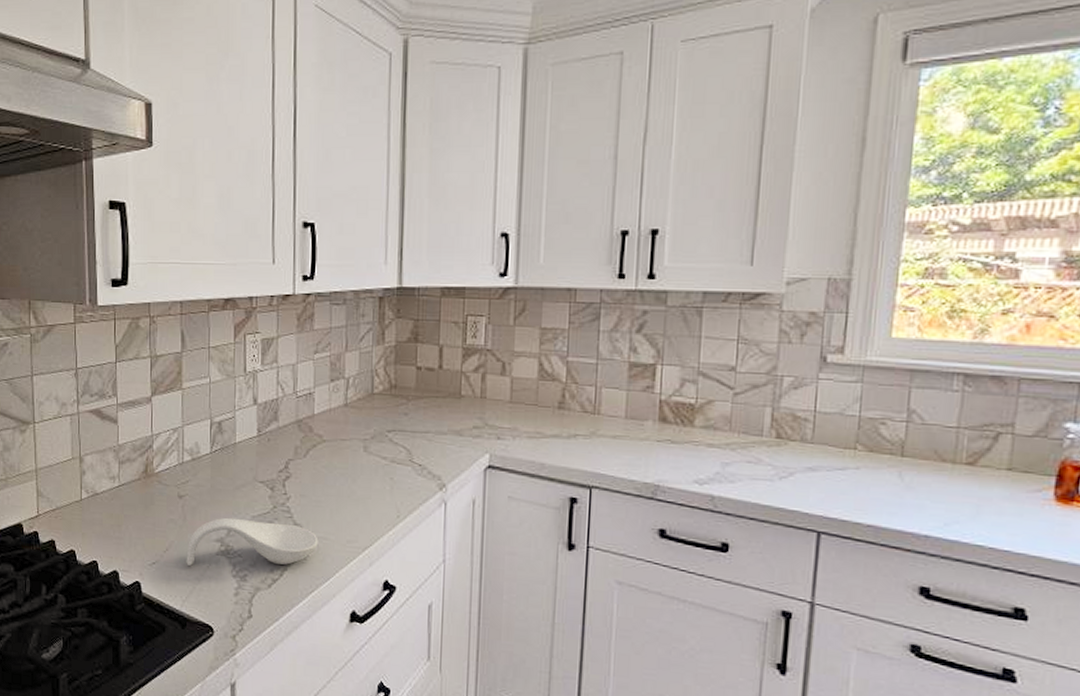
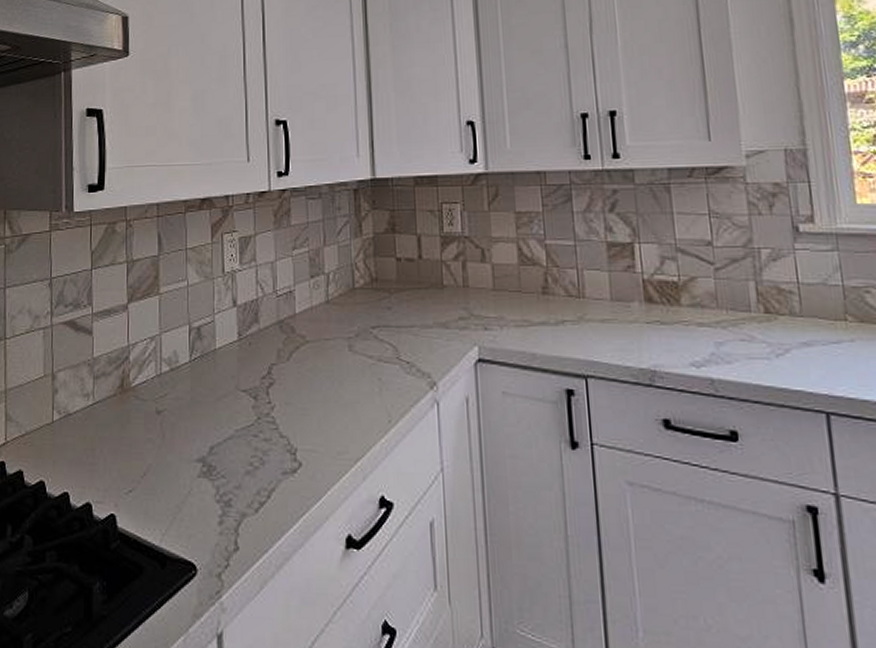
spoon rest: present [186,517,319,566] -> none [165,433,307,492]

